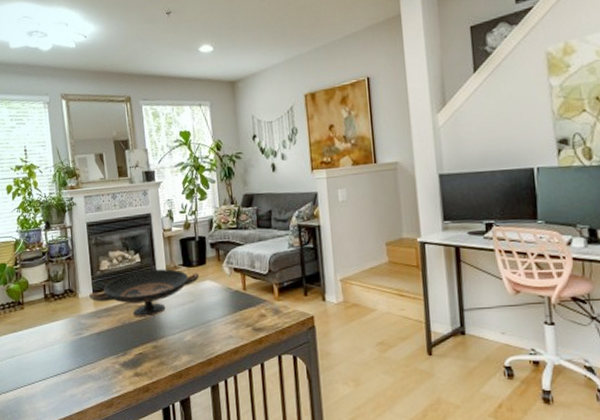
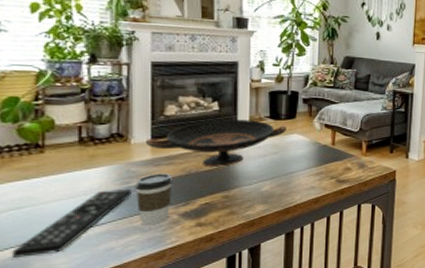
remote control: none [10,339,84,401] -> present [11,188,132,259]
coffee cup: none [85,325,113,373] -> present [135,173,173,225]

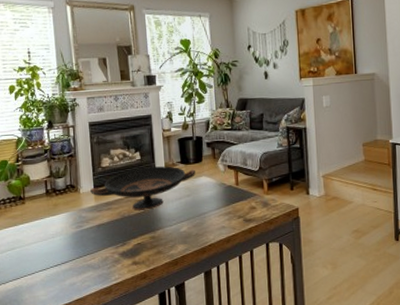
remote control: present [11,188,132,259] -> none [10,231,84,291]
coffee cup: present [135,173,173,225] -> none [85,217,113,263]

